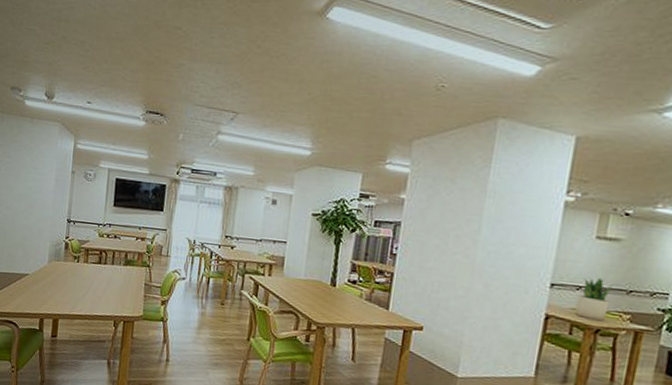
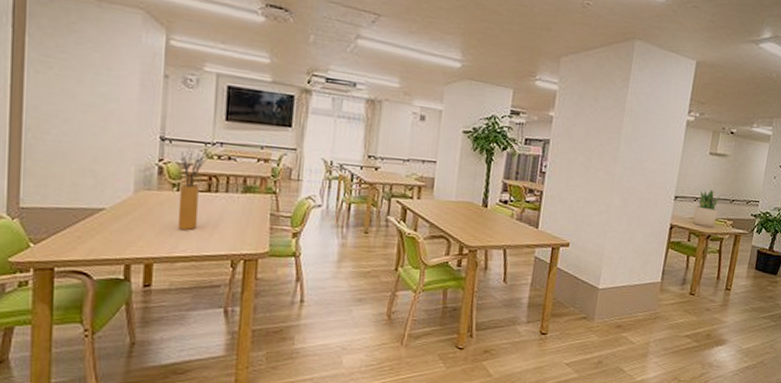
vase: none [77,228,101,295] -> present [177,147,210,231]

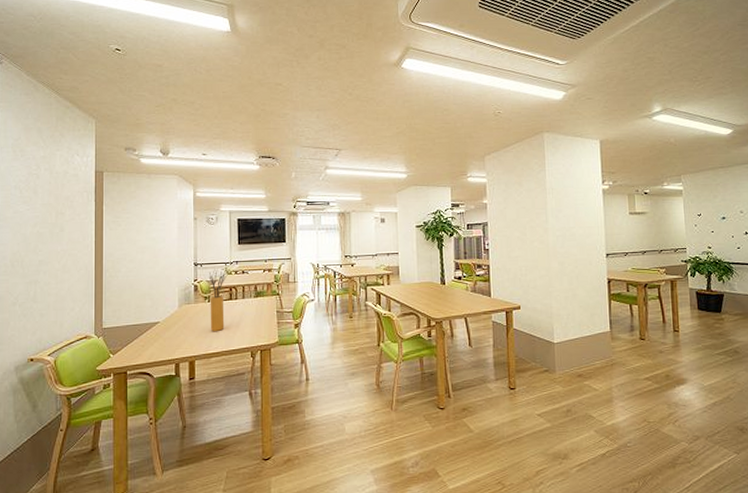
planter: present [692,190,720,228] -> none [627,244,650,278]

